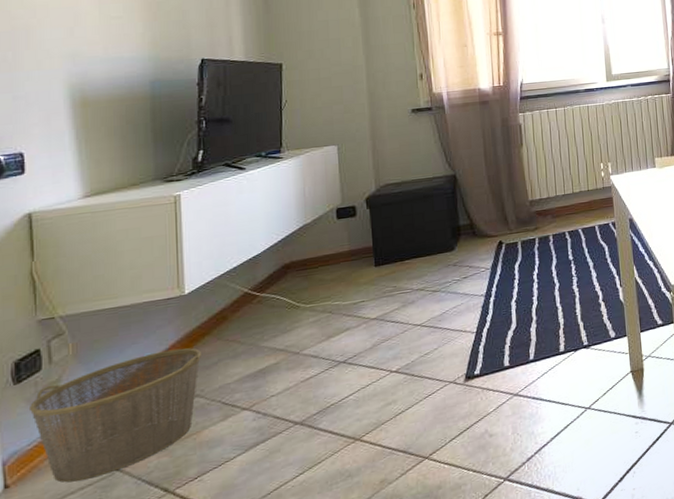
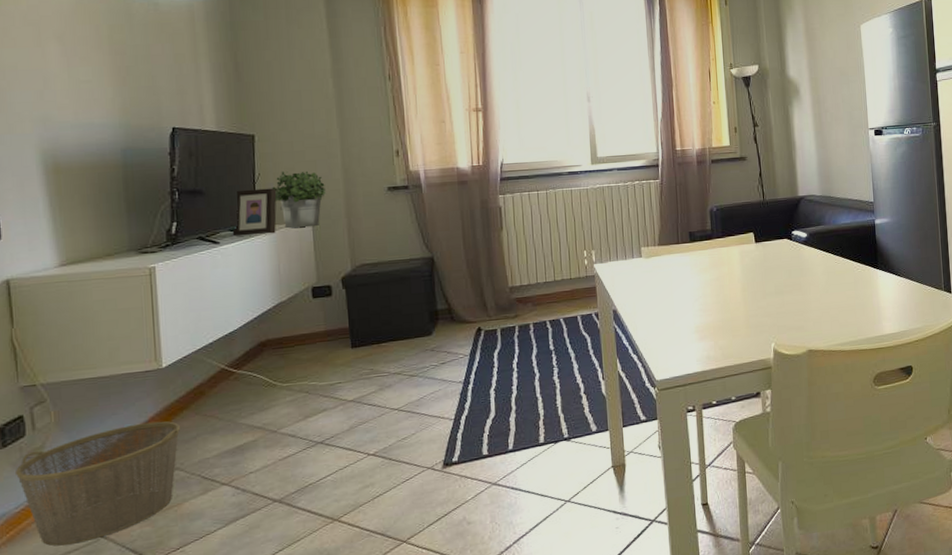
picture frame: none [258,114,303,162] -> present [232,188,277,237]
potted plant: none [299,96,352,153] -> present [272,170,327,229]

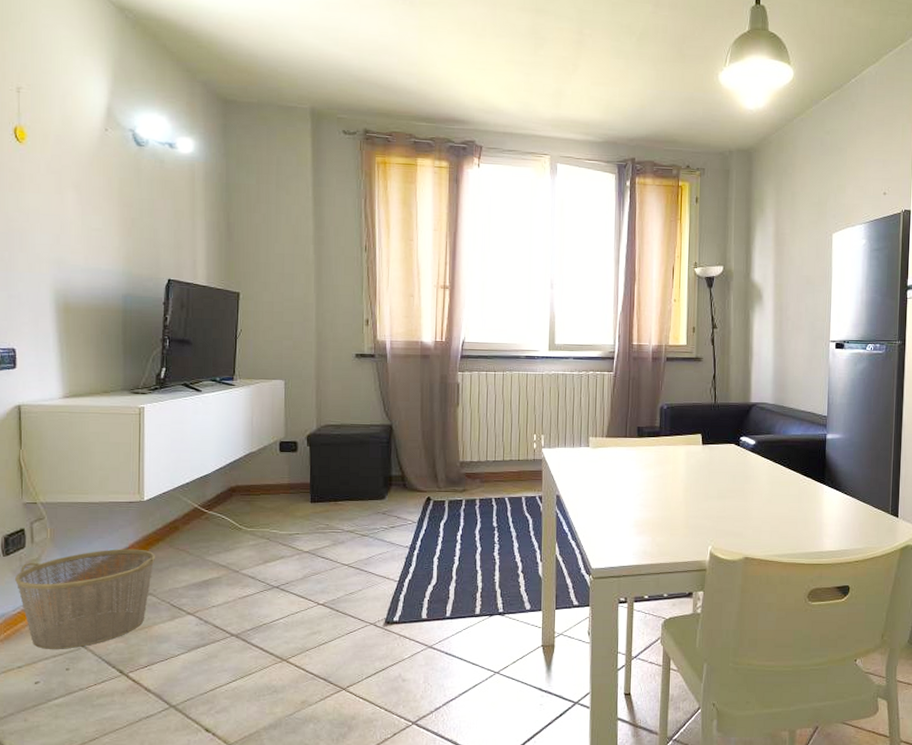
picture frame: present [232,188,277,237] -> none [213,343,255,388]
potted plant: present [272,170,327,229] -> none [252,329,300,385]

